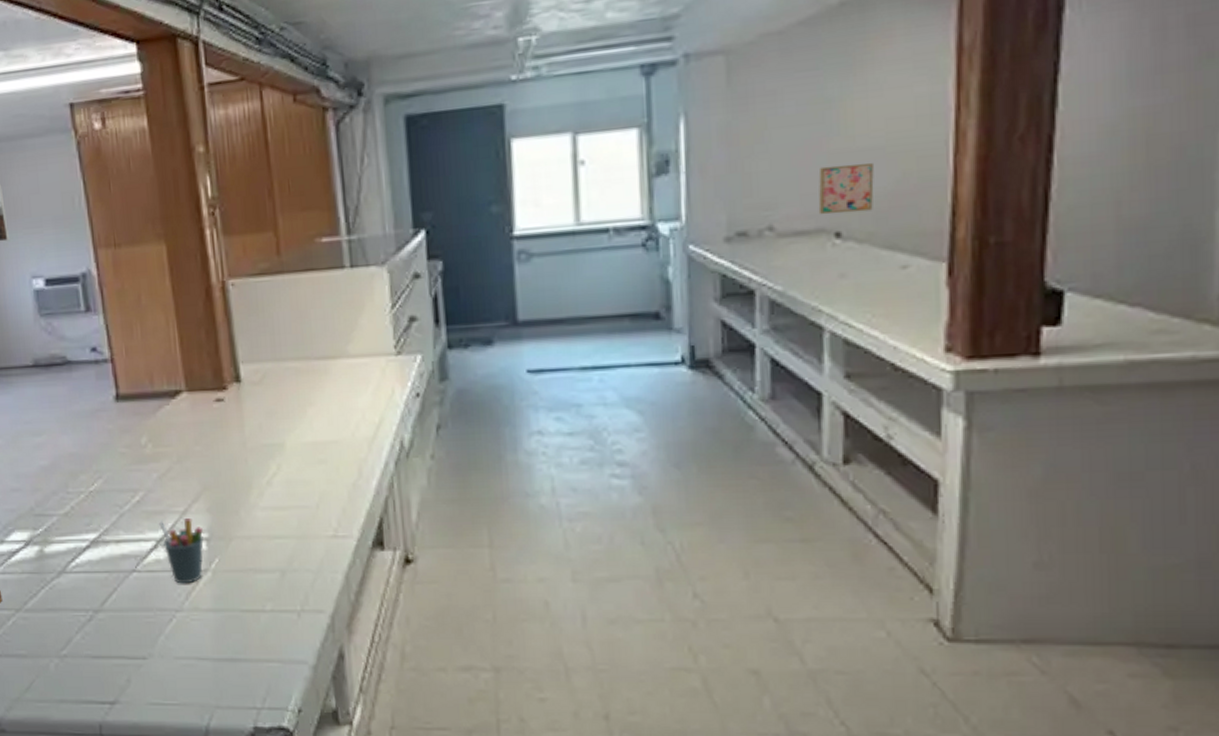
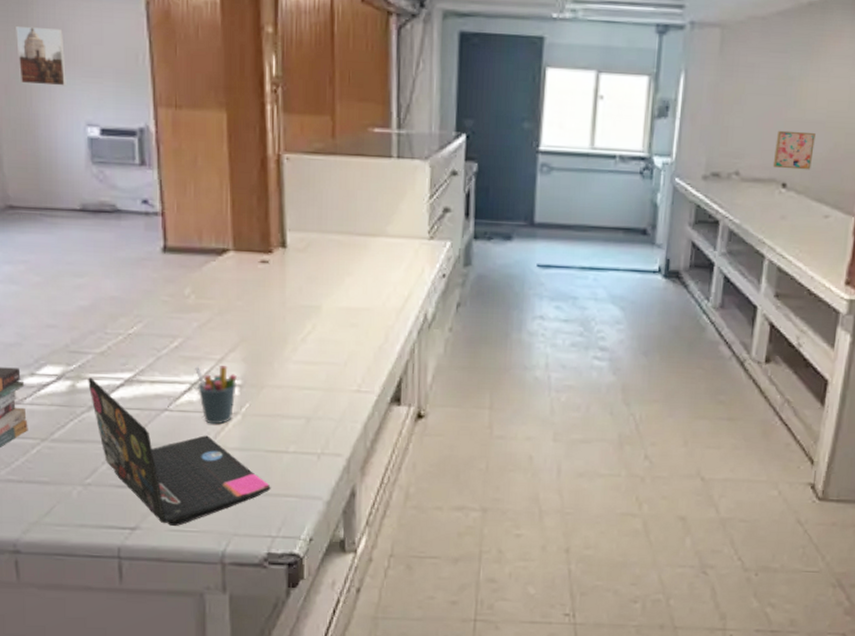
laptop: none [55,541,251,699] -> present [88,377,271,526]

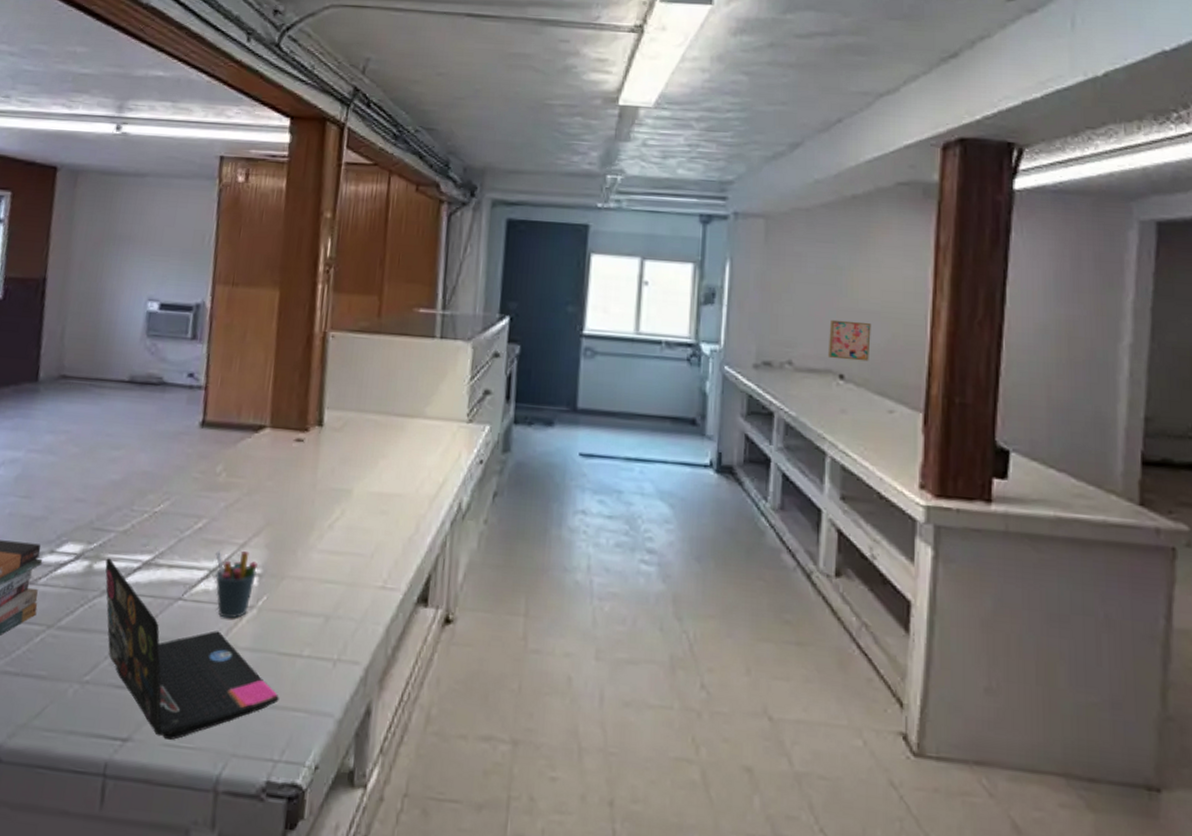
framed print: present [16,27,66,86] -> none [95,210,141,264]

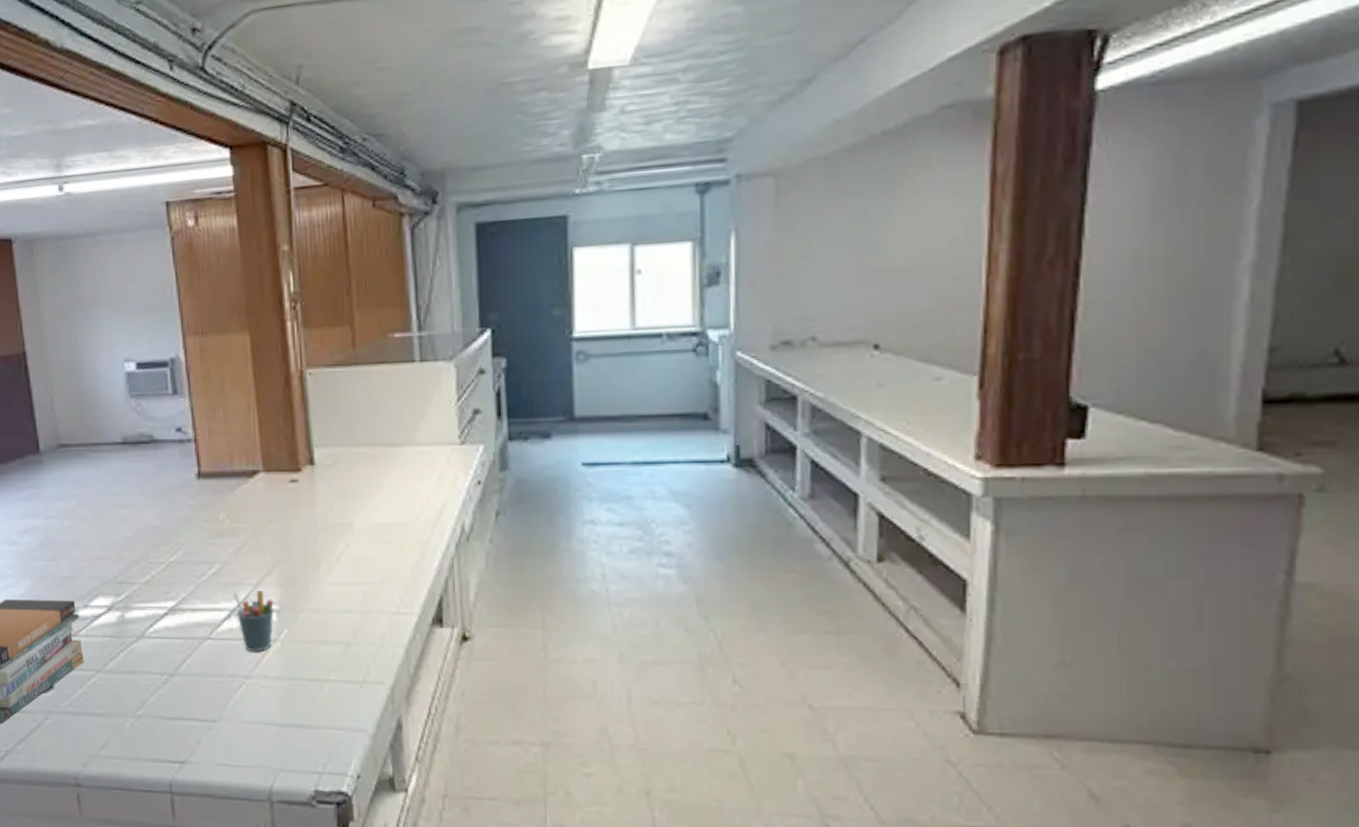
laptop: present [105,558,279,740] -> none [135,608,314,760]
wall art: present [827,319,871,362] -> none [858,280,911,328]

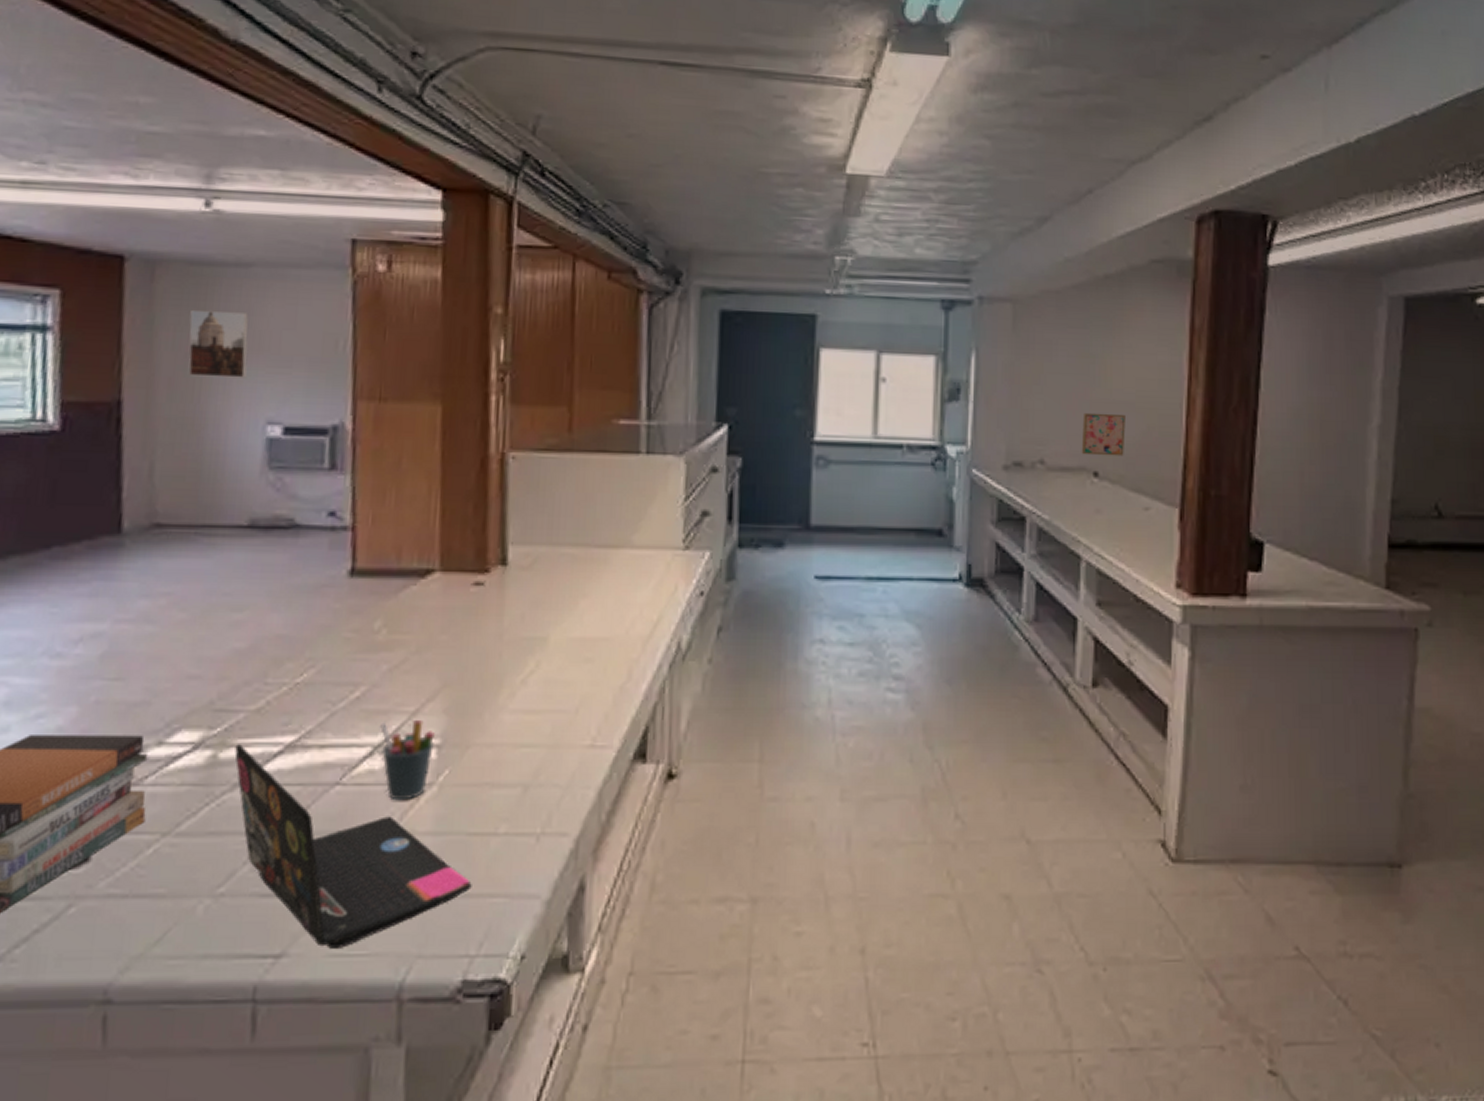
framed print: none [61,274,105,329] -> present [188,311,249,378]
laptop: none [135,608,314,760] -> present [234,744,472,949]
wall art: none [858,280,911,328] -> present [1081,412,1125,456]

